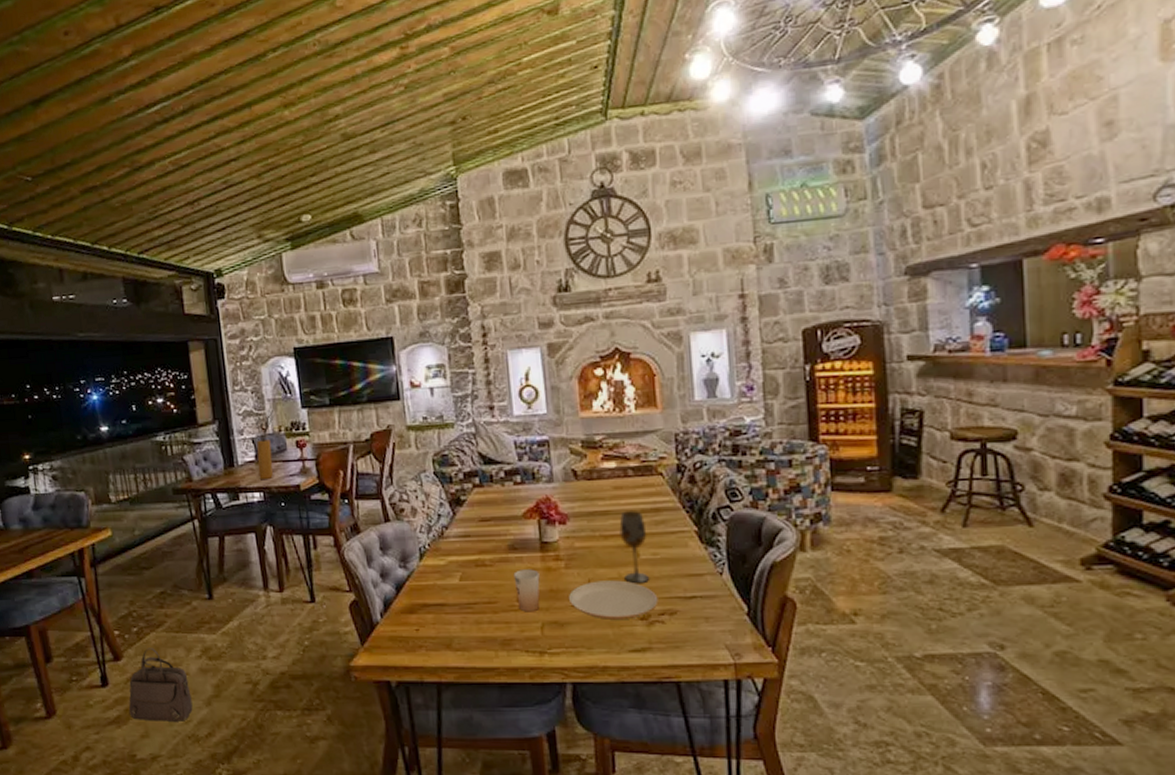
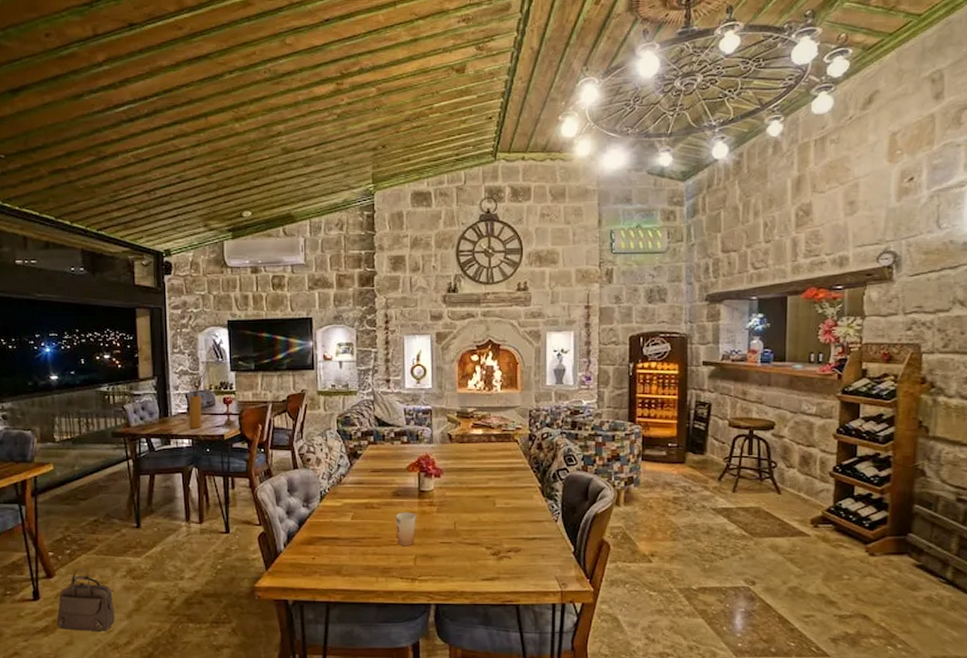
plate: present [569,580,659,620] -> none [438,523,507,554]
wine glass: present [619,511,649,583] -> none [481,469,503,526]

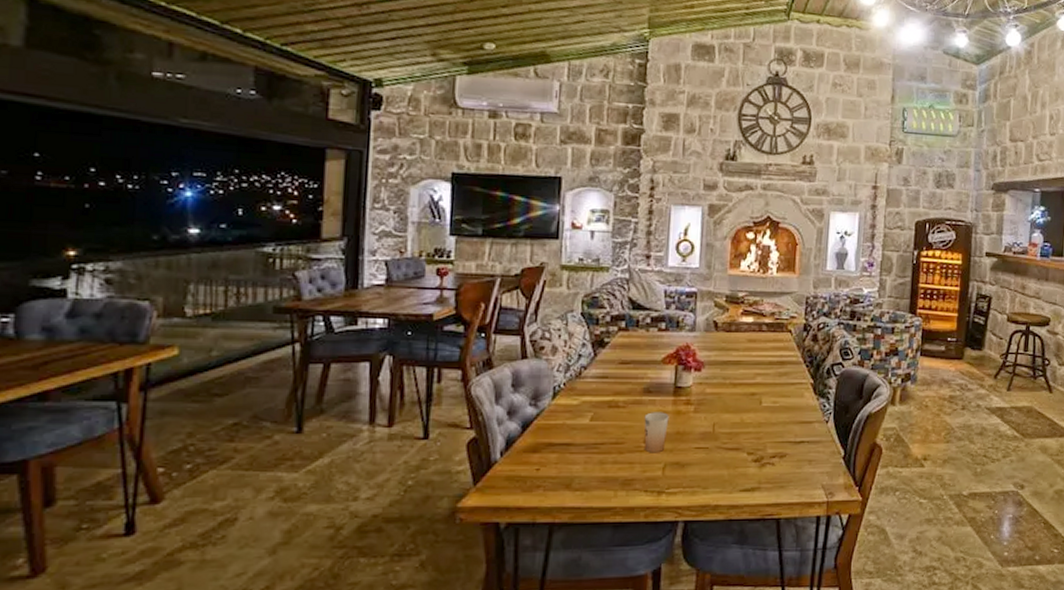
handbag: present [56,568,115,631] -> none [158,488,252,576]
vase: present [188,366,207,429] -> none [386,227,418,306]

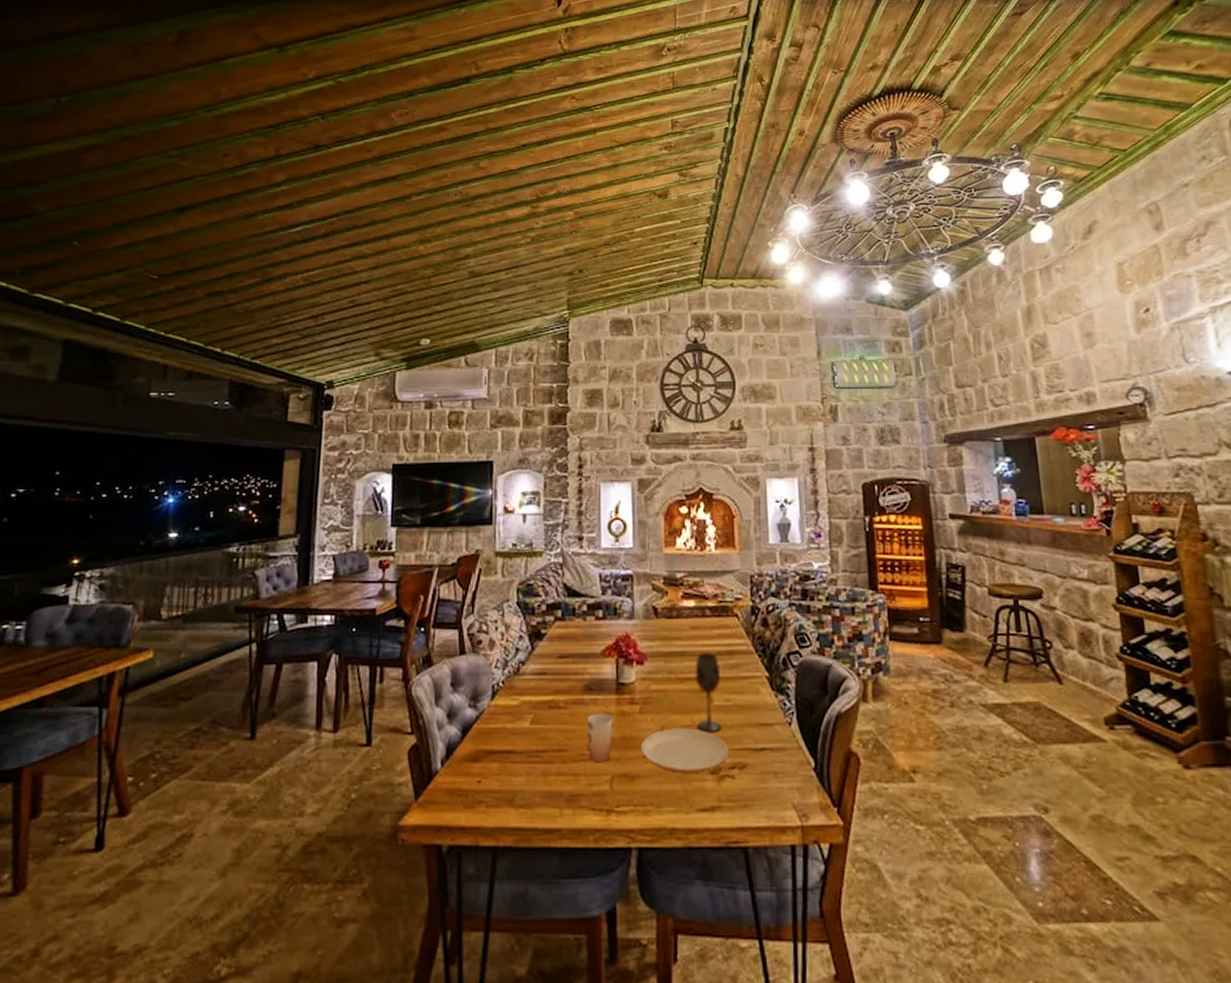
plate: none [693,425,772,461] -> present [641,728,729,773]
wine glass: none [746,362,771,428] -> present [695,653,721,731]

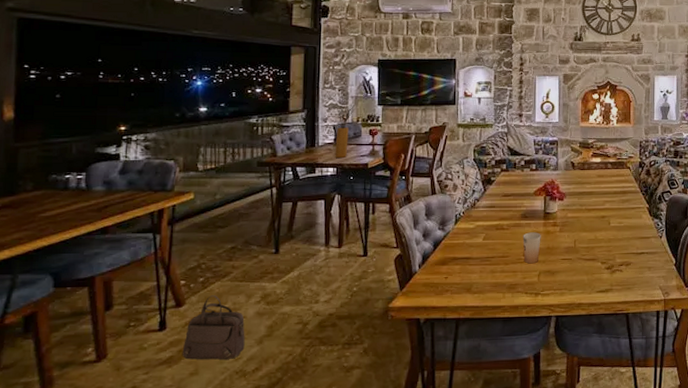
handbag: none [120,799,205,899] -> present [182,295,245,360]
vase: none [333,520,362,602] -> present [335,100,356,159]
plate: present [641,728,729,773] -> none [560,241,620,269]
wine glass: present [695,653,721,731] -> none [599,192,617,243]

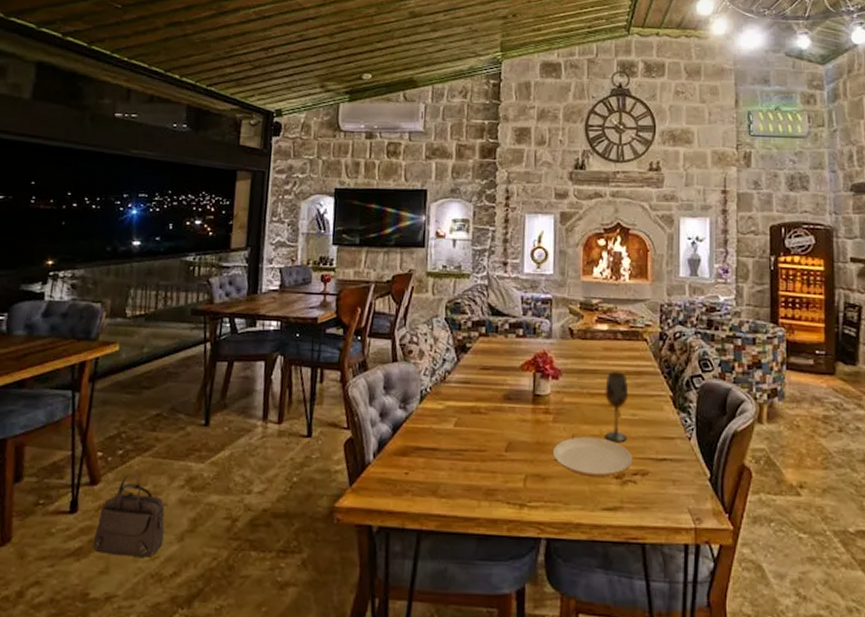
vase: present [335,100,356,159] -> none [279,238,307,310]
cup: present [523,232,541,264] -> none [505,420,529,463]
plate: none [560,241,620,269] -> present [553,436,633,477]
wine glass: none [599,192,617,243] -> present [605,372,629,442]

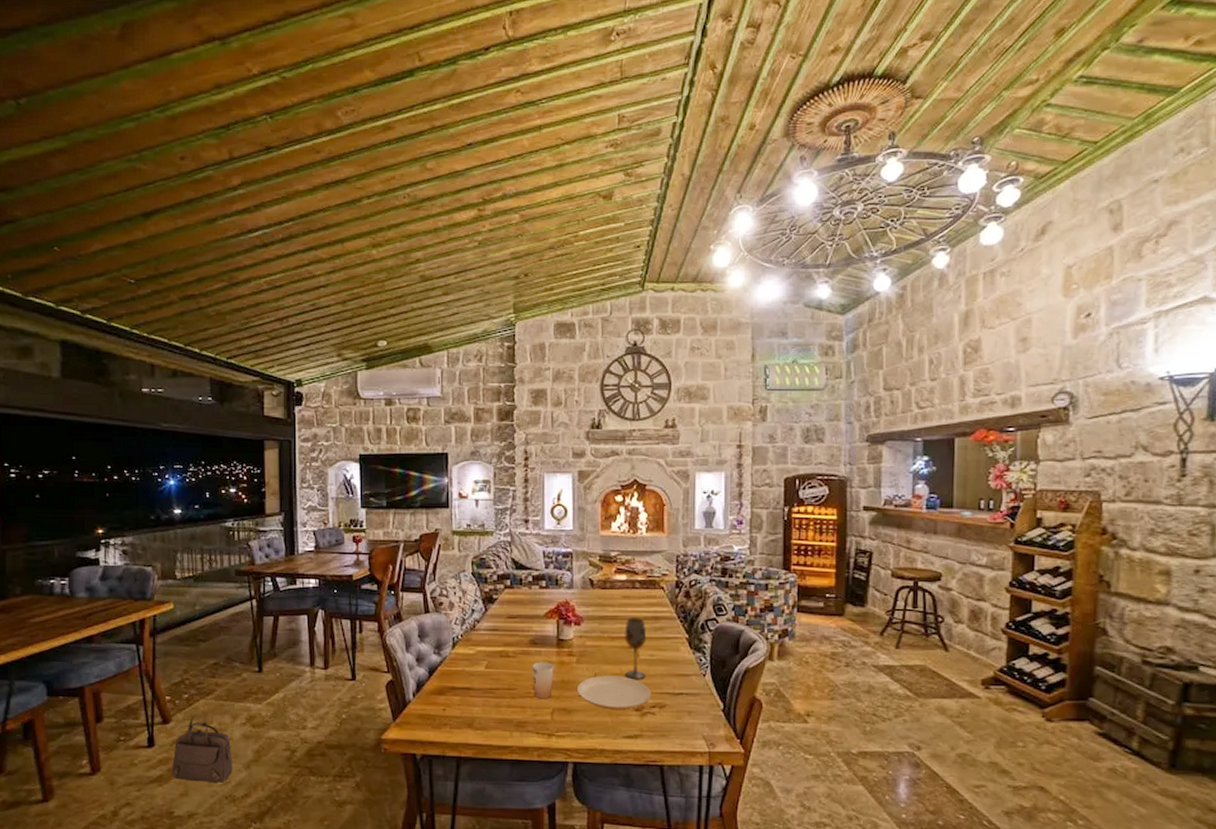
cup: none [505,420,529,463] -> present [532,662,554,699]

